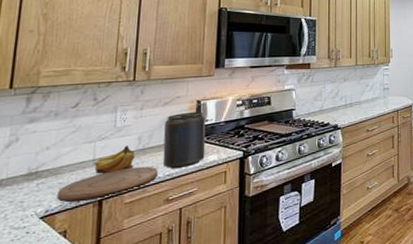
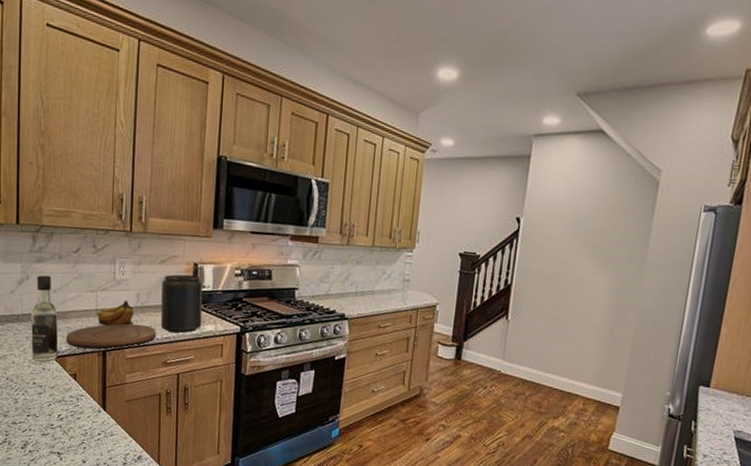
bottle: none [14,134,50,226] -> present [31,275,59,362]

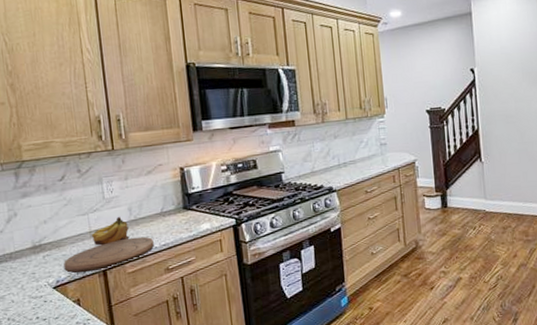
bottle: present [31,275,59,362] -> none [24,208,59,296]
soda can: present [160,274,203,333] -> none [151,179,198,238]

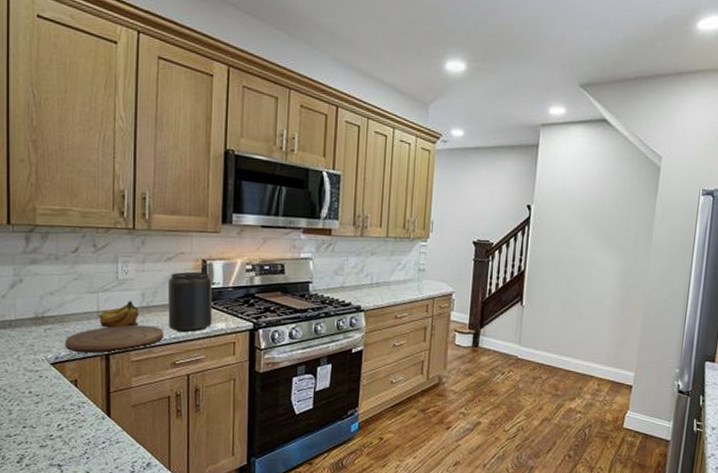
soda can: none [151,179,198,238] -> present [167,271,213,332]

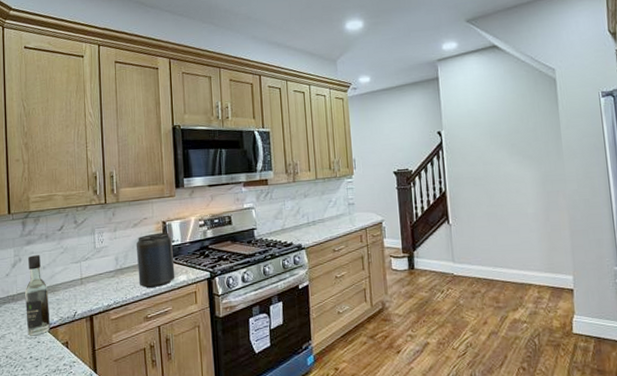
bottle: none [26,277,57,369] -> present [25,255,51,336]
cutting board: present [65,324,163,353] -> none [57,285,136,316]
fruit: present [98,301,139,328] -> none [82,266,115,292]

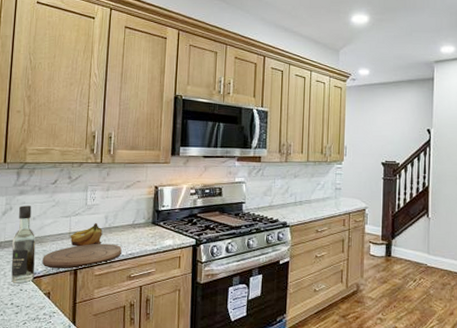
cutting board: none [57,285,136,316] -> present [42,243,122,269]
fruit: none [82,266,115,292] -> present [70,223,103,247]
soda can: present [136,232,175,288] -> none [125,196,163,248]

